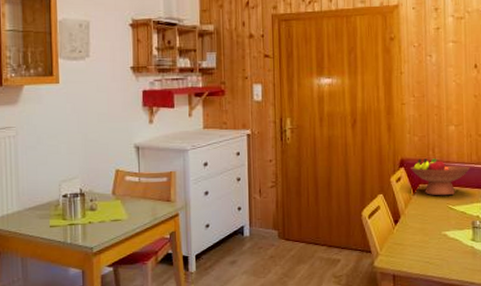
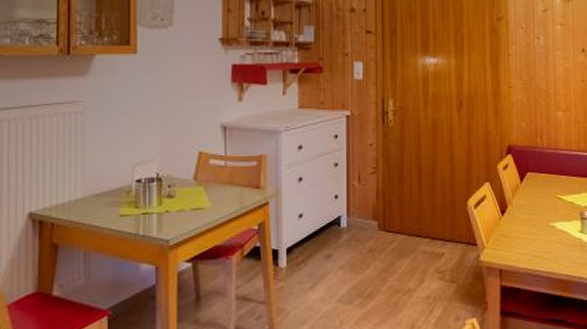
fruit bowl: present [411,158,470,196] -> none [518,145,578,185]

